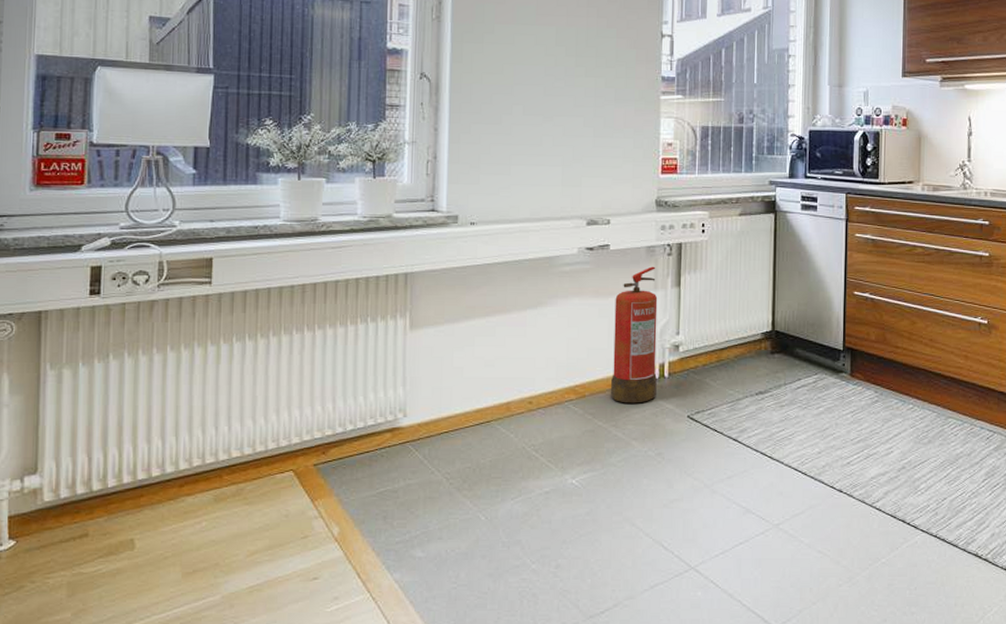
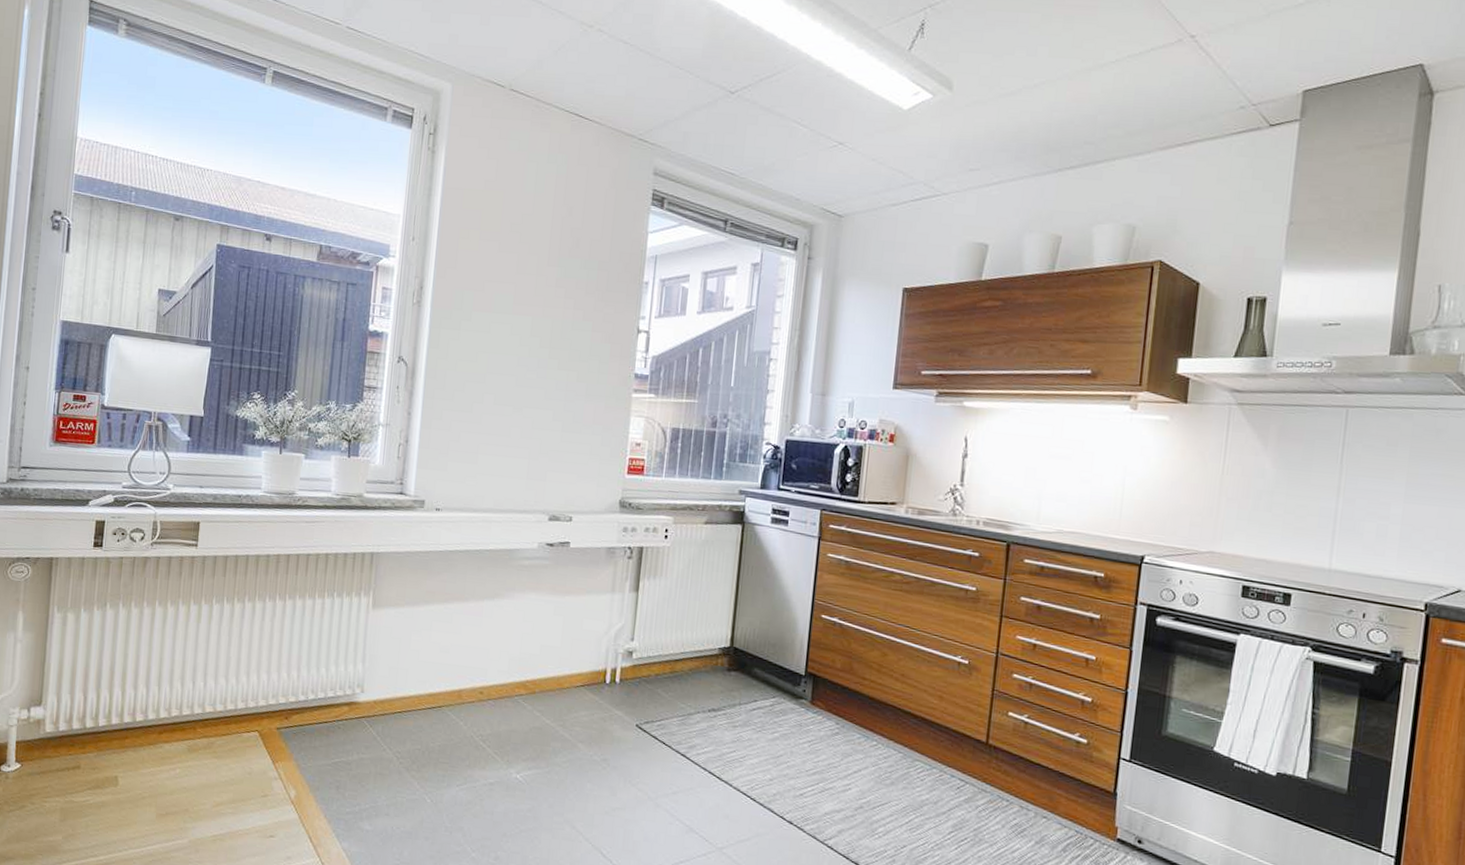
fire extinguisher: present [611,266,658,404] -> none [560,568,615,706]

